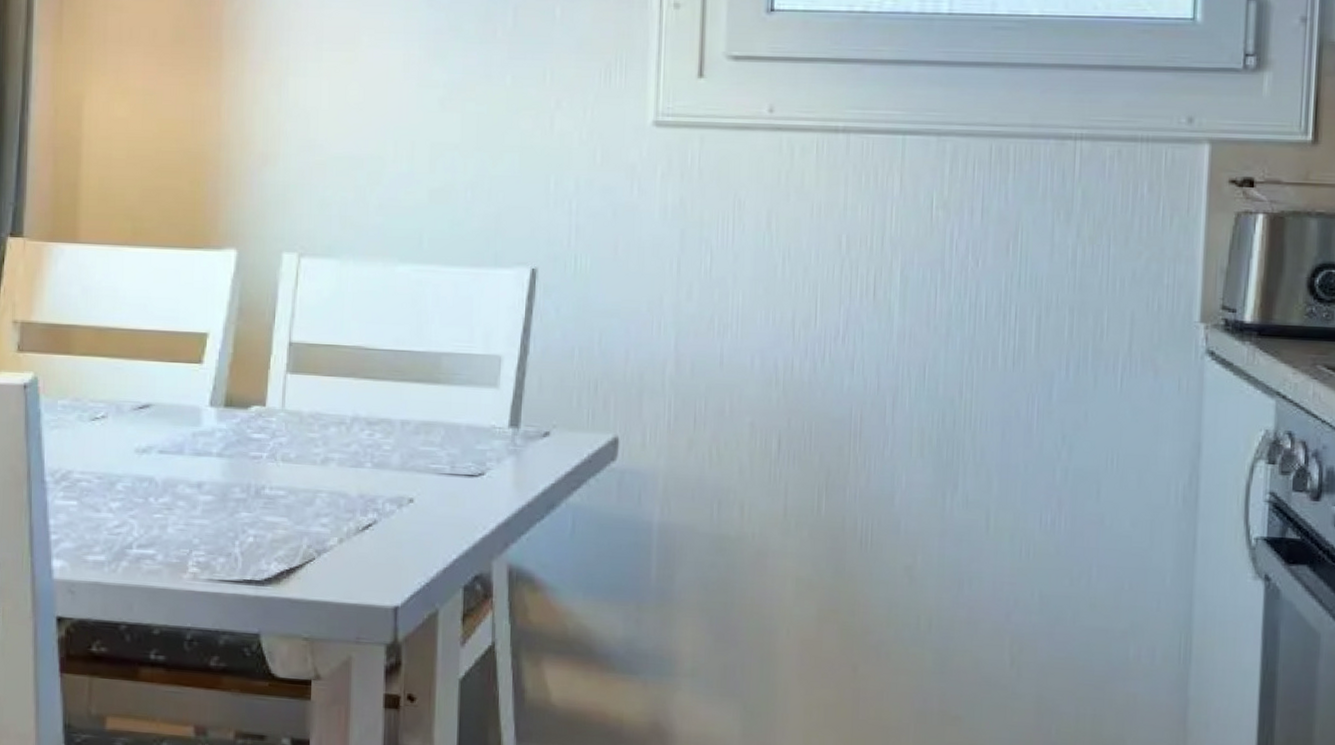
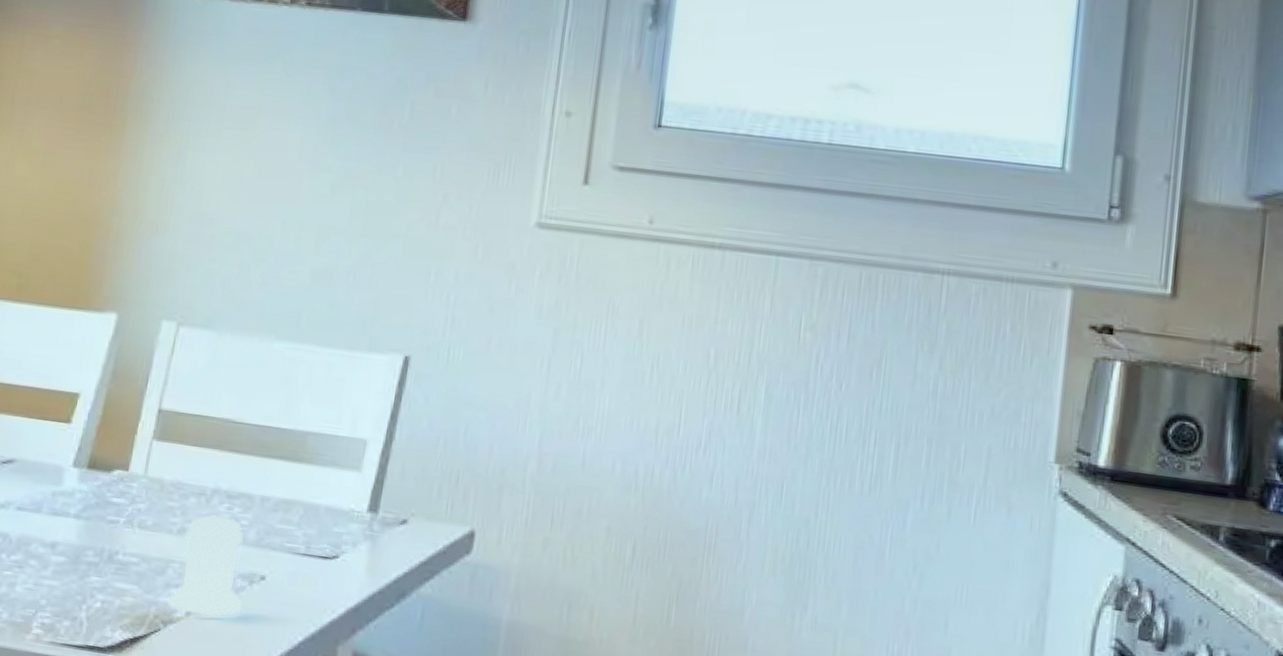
salt shaker: none [319,442,393,541] -> present [167,515,243,615]

